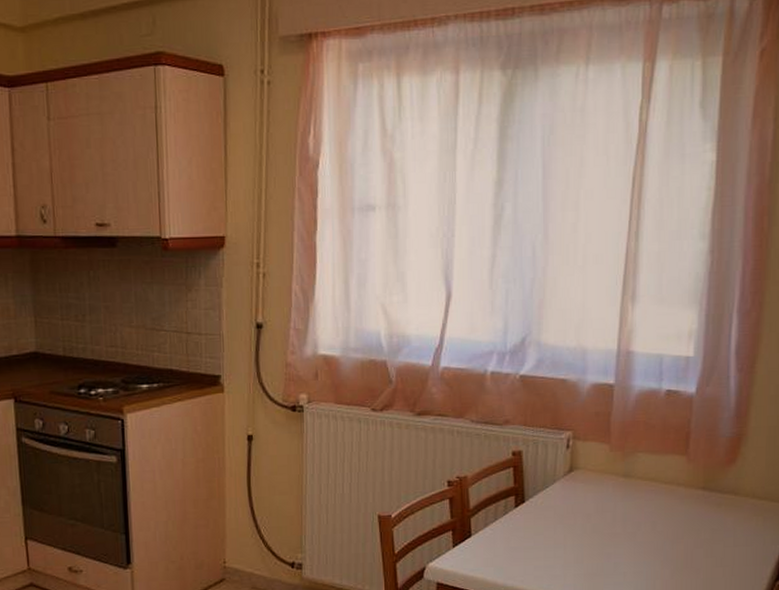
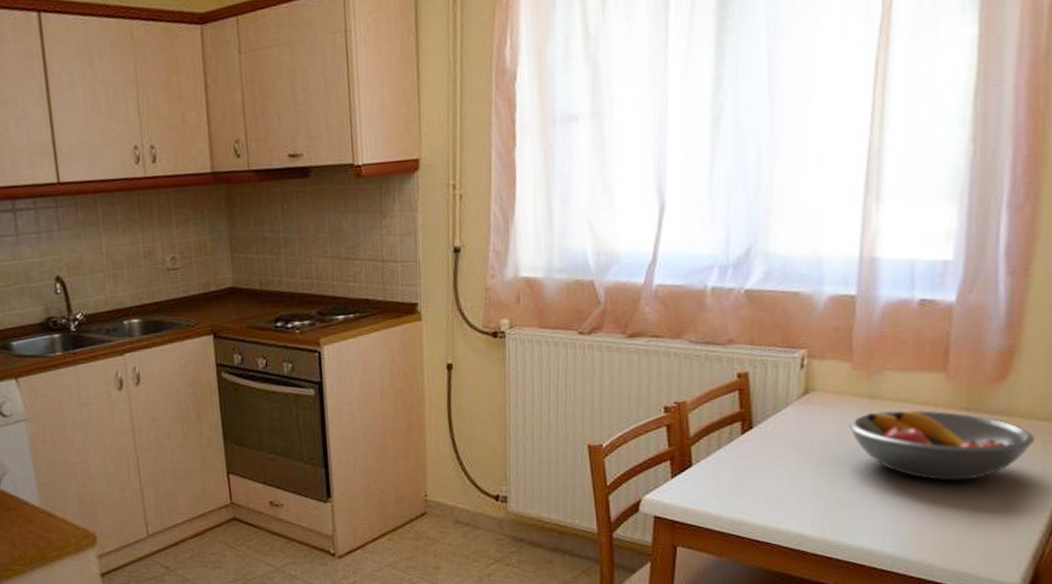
fruit bowl: none [607,488,758,552] -> present [849,410,1036,481]

